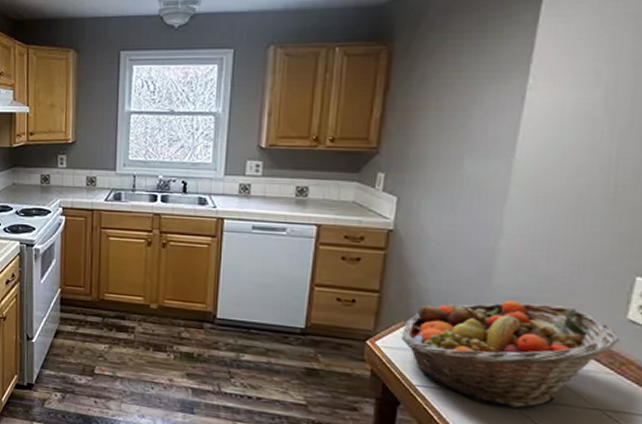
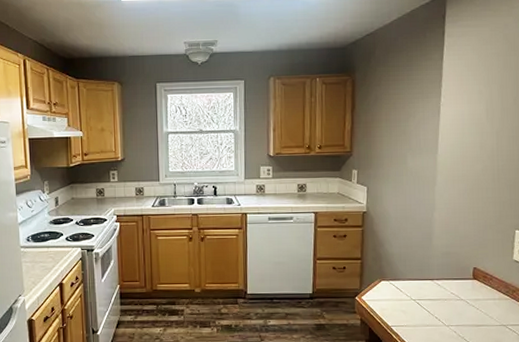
fruit basket: present [400,300,621,408] -> none [378,255,511,333]

